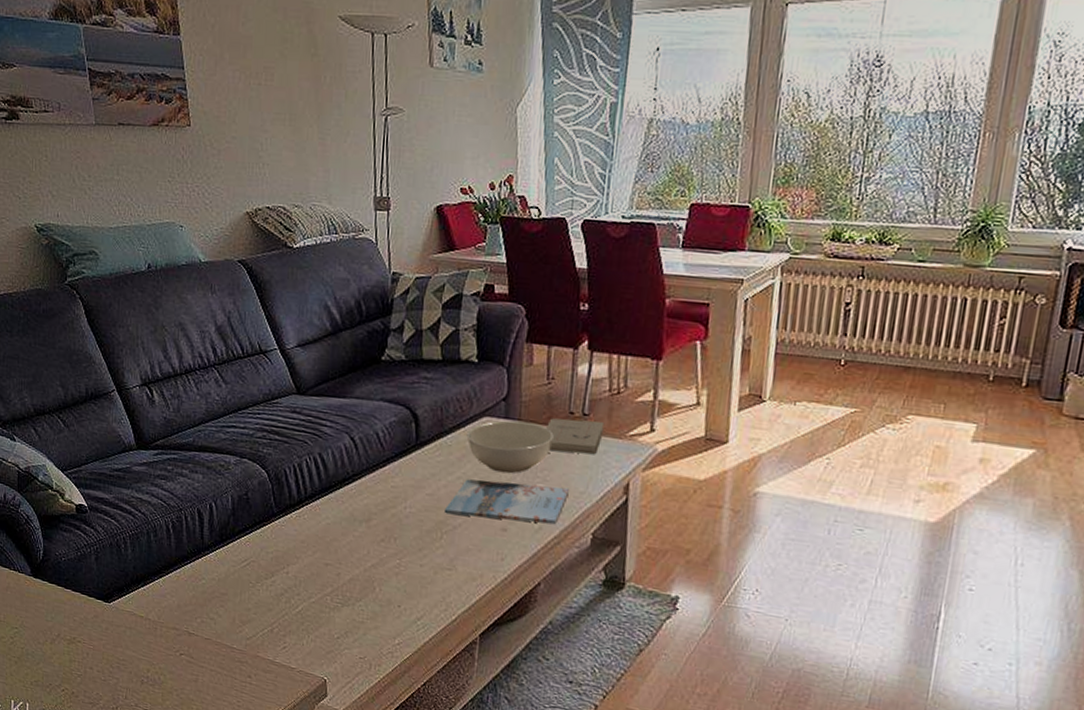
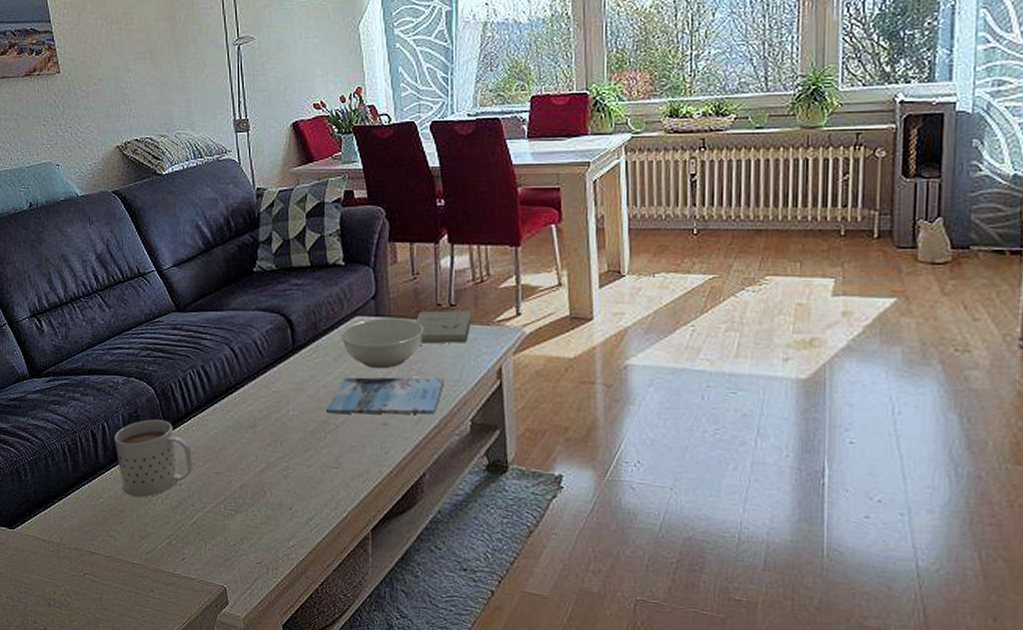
mug: none [221,503,302,582] -> present [114,419,193,497]

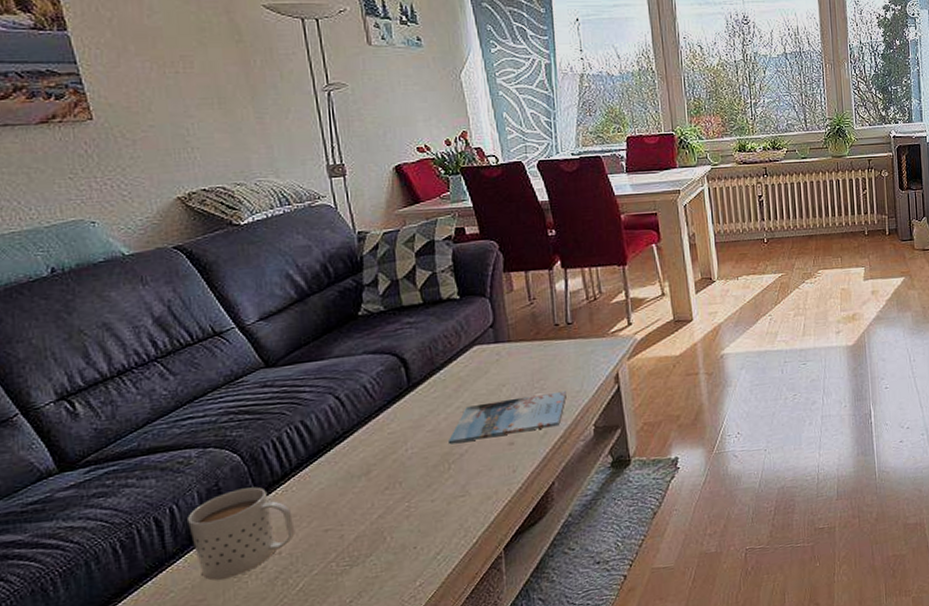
bowl: present [340,318,424,369] -> none [459,341,544,393]
book: present [416,310,472,344] -> none [536,327,588,362]

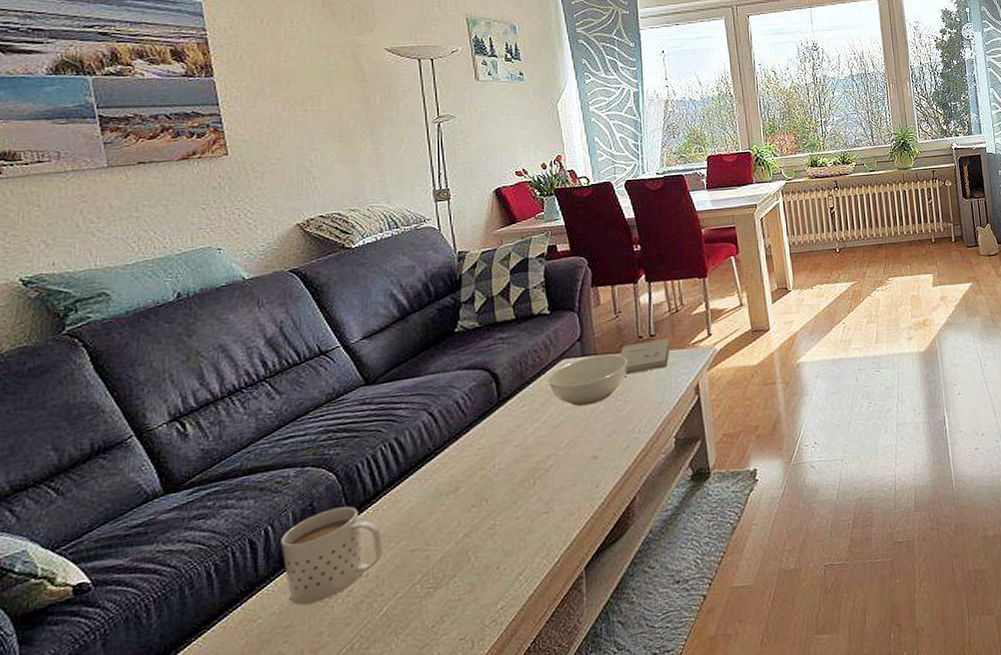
magazine: present [447,390,568,445] -> none [533,402,650,460]
bowl: none [459,341,544,393] -> present [547,354,628,407]
book: none [536,327,588,362] -> present [620,338,670,375]

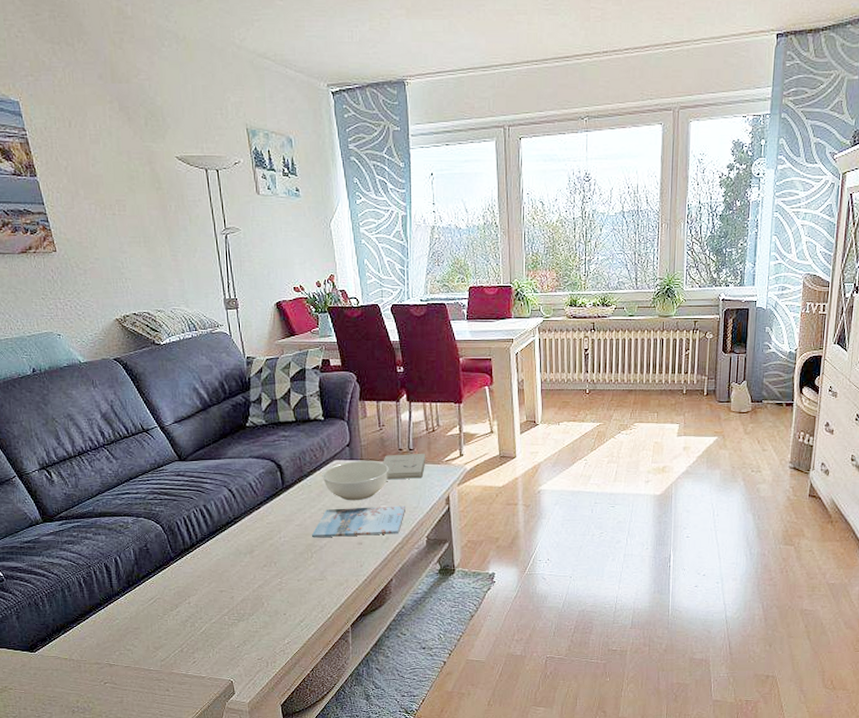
mug: present [281,506,383,606] -> none [127,551,200,616]
magazine: none [533,402,650,460] -> present [311,506,407,538]

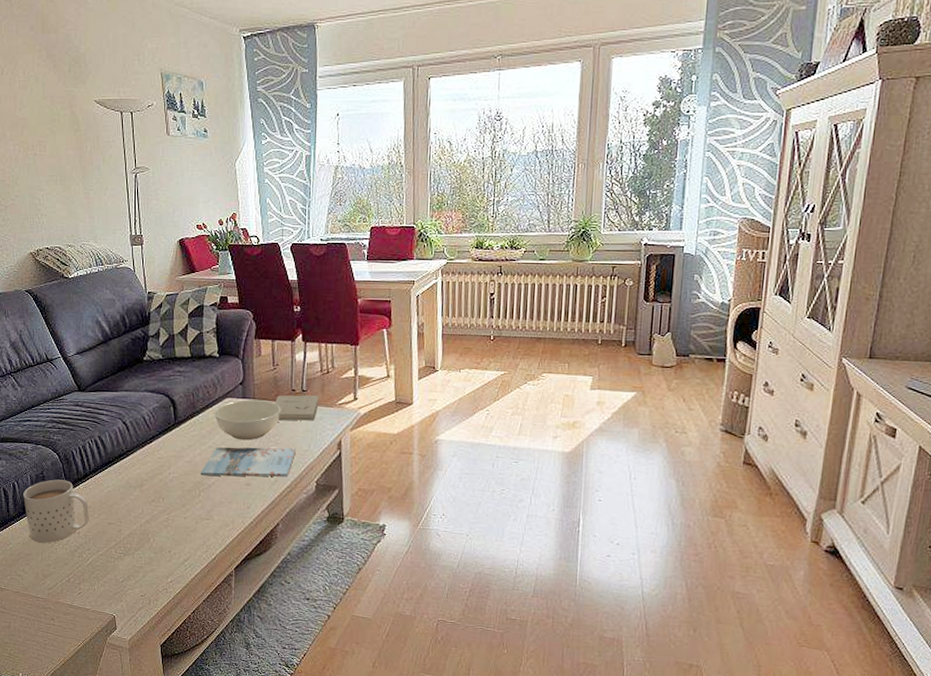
mug: none [127,551,200,616] -> present [23,479,90,543]

